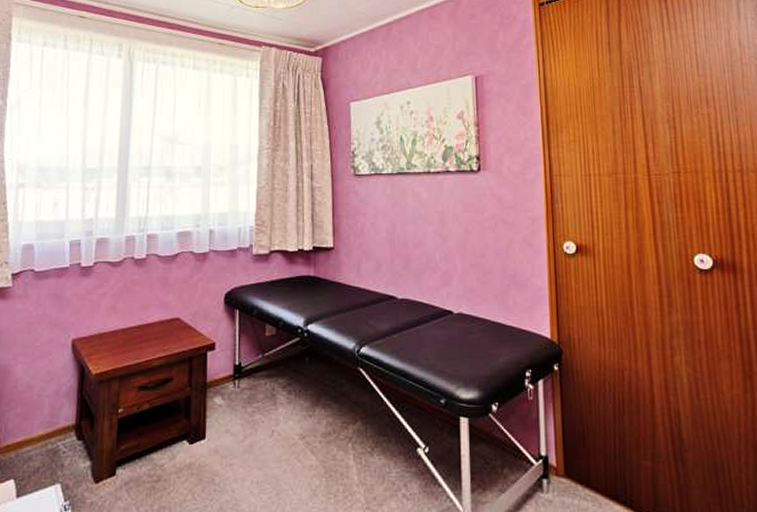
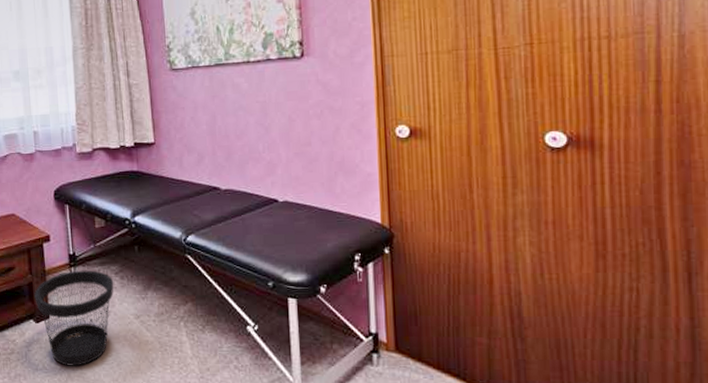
wastebasket: none [191,383,280,496] -> present [34,270,114,366]

